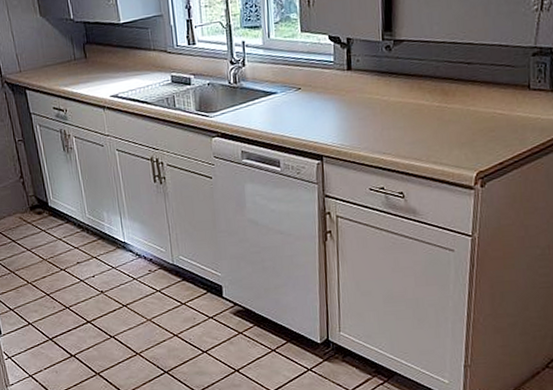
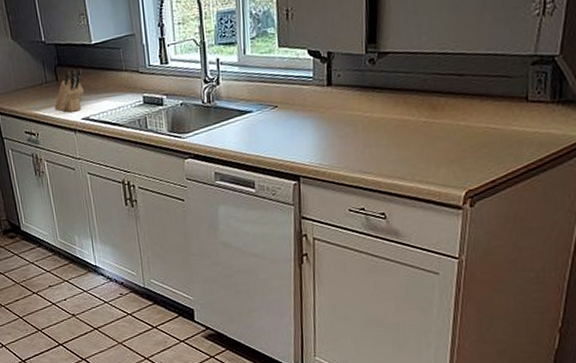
knife block: none [83,47,113,89] -> present [54,69,84,112]

